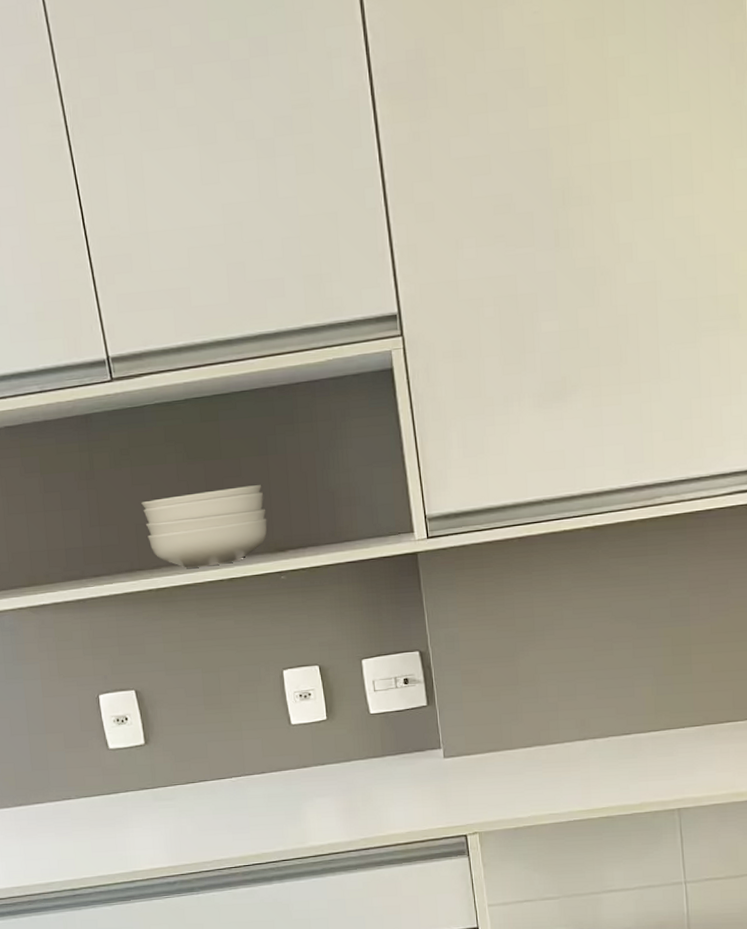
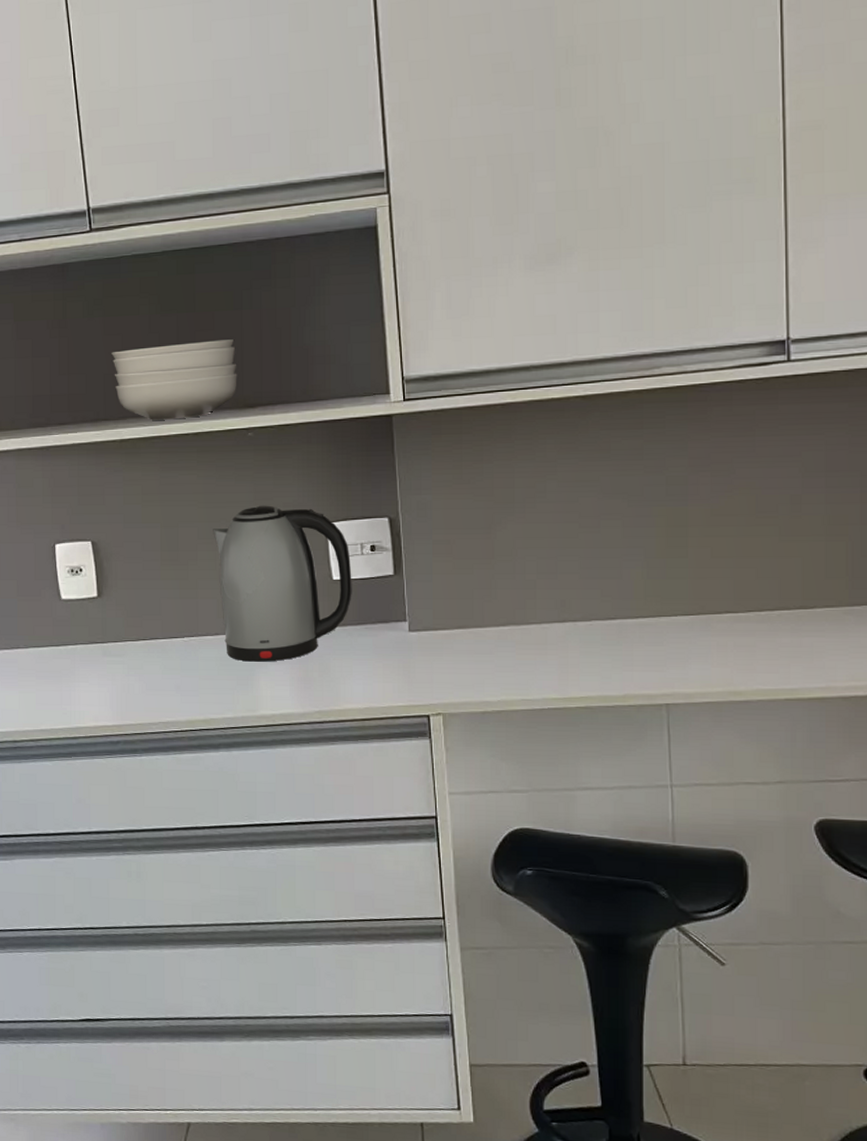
kettle: none [253,645,389,797] -> present [213,505,352,662]

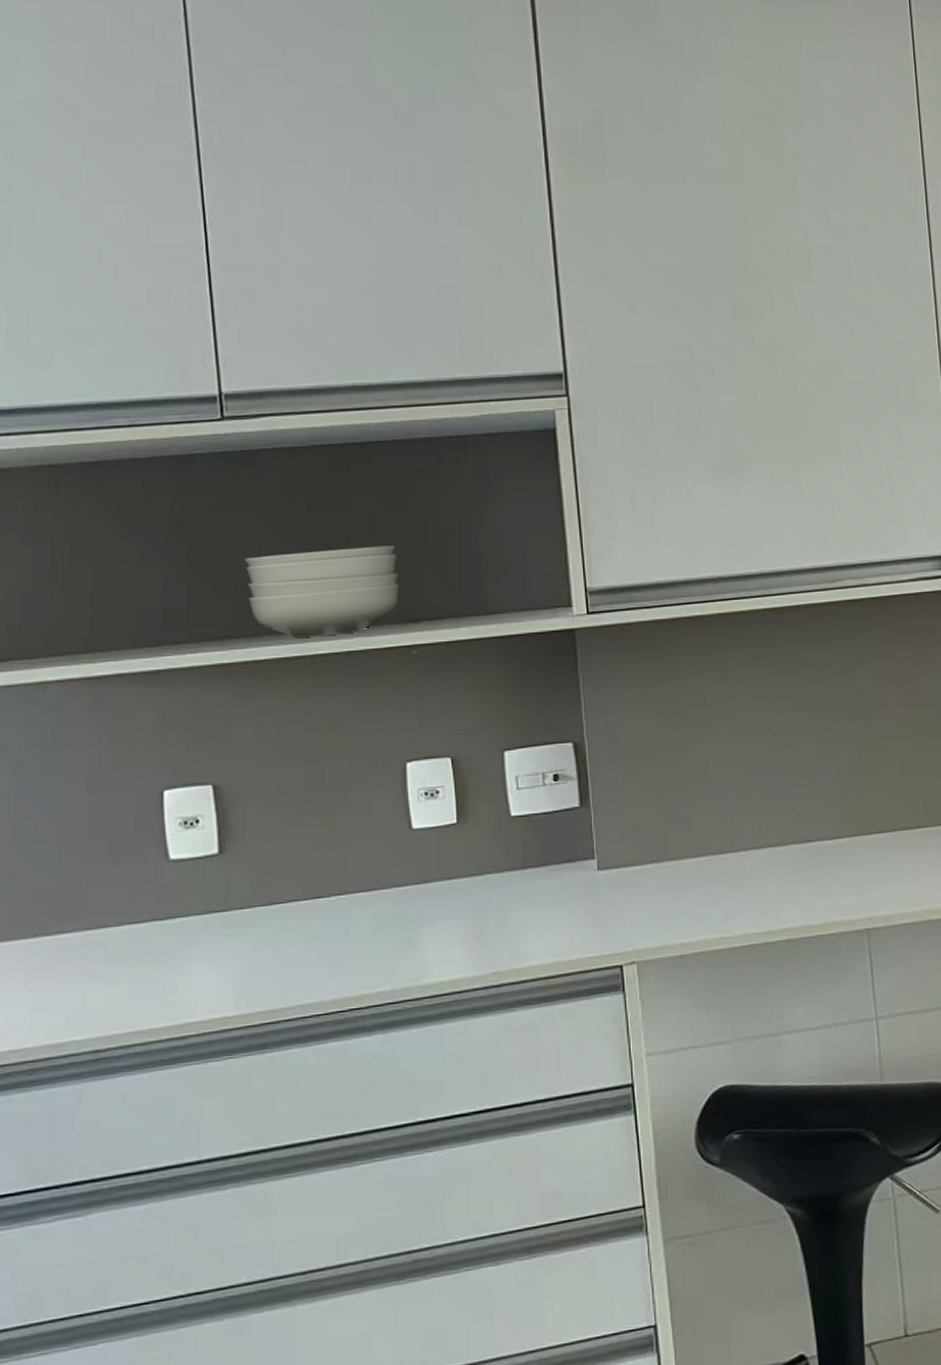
kettle: present [213,505,352,662] -> none [368,733,533,920]

